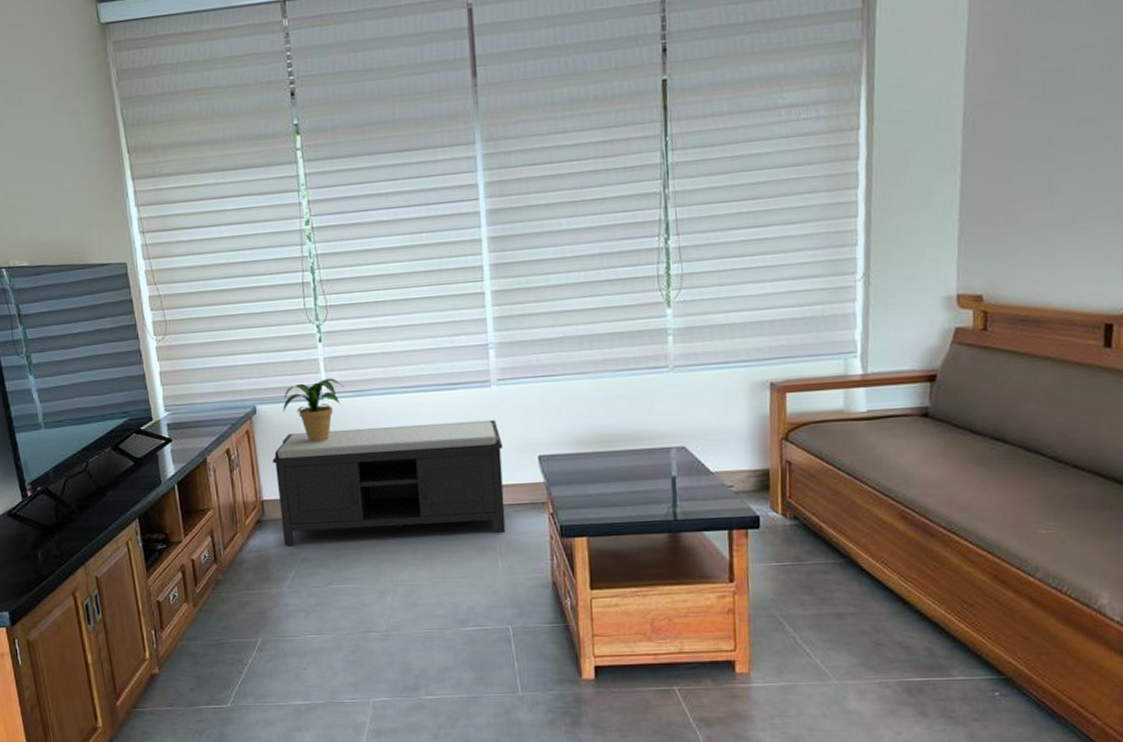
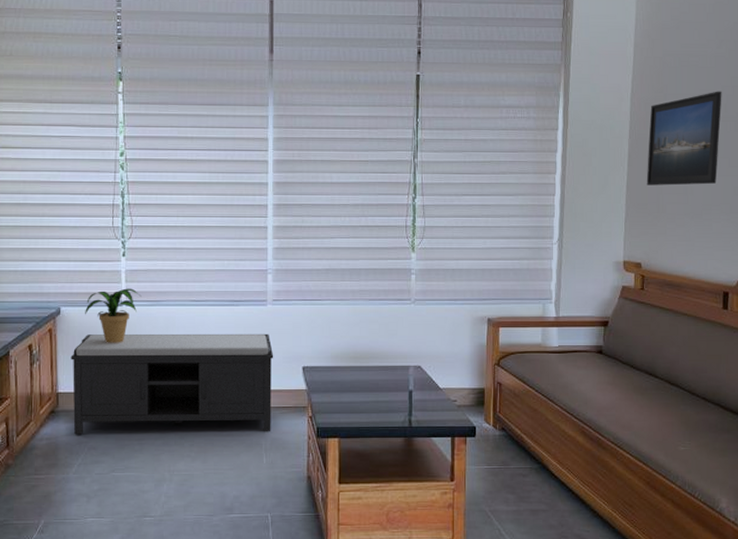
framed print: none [989,45,1104,190] -> present [646,91,722,186]

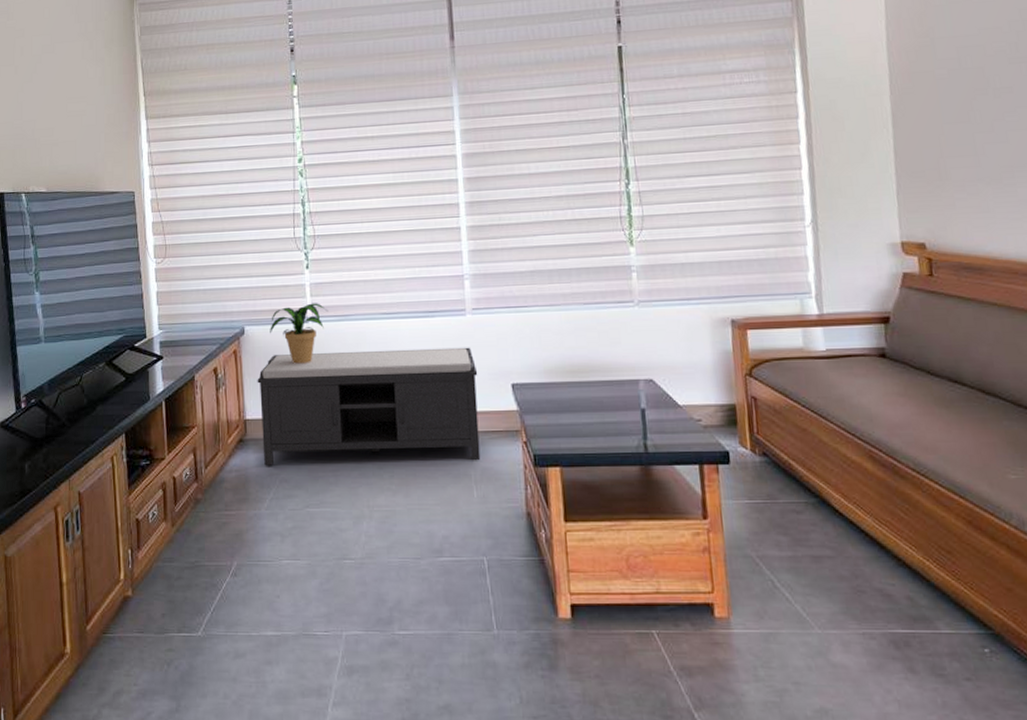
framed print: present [646,91,722,186] -> none [914,27,1017,149]

